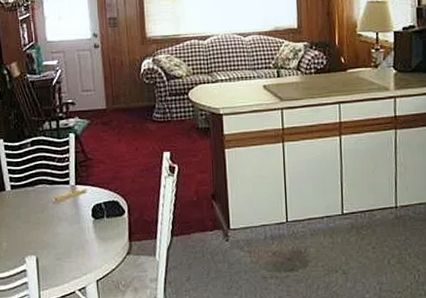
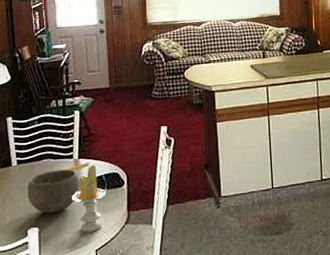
bowl: none [23,196,78,242] -> present [27,169,80,214]
candle: none [70,192,106,262] -> present [72,165,106,233]

